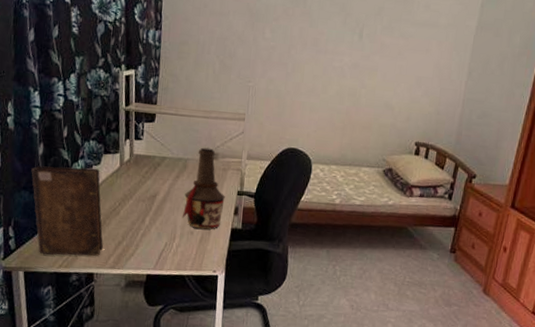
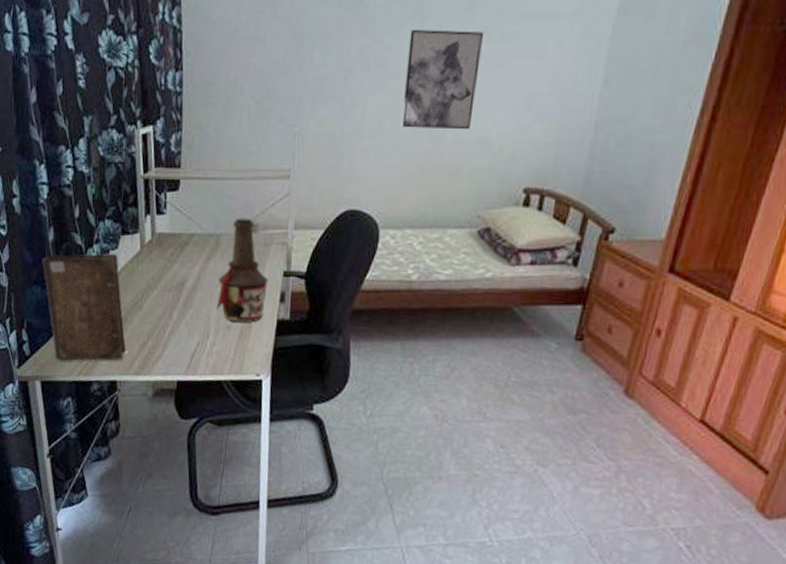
wall art: none [329,21,389,97] -> present [400,29,485,130]

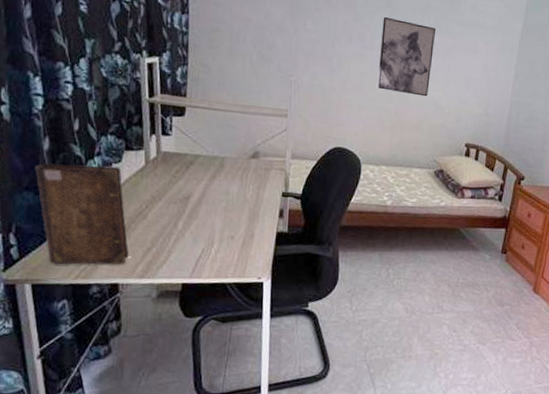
bottle: present [216,218,268,324] -> none [220,145,268,234]

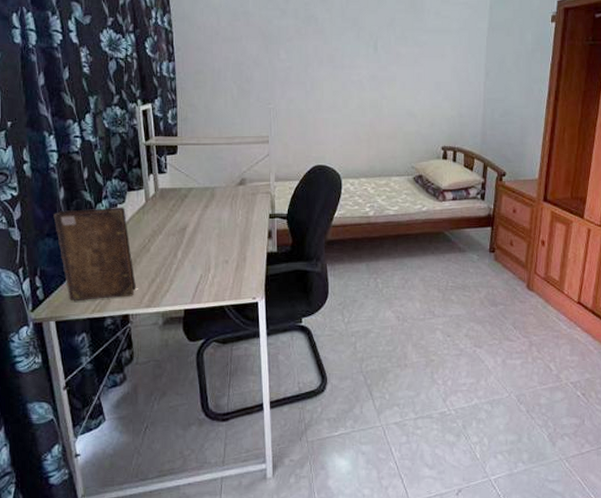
wall art: present [377,16,436,97] -> none [350,36,403,106]

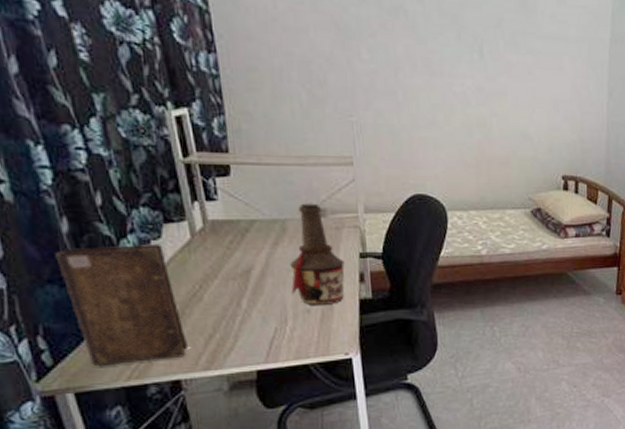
bottle: none [214,174,257,258] -> present [290,203,345,306]

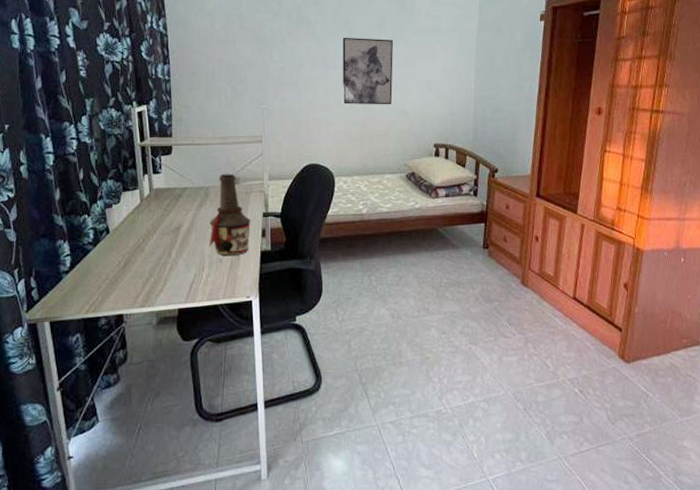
book: present [55,243,189,367] -> none [49,207,131,302]
wall art: none [450,36,513,127] -> present [342,37,394,105]

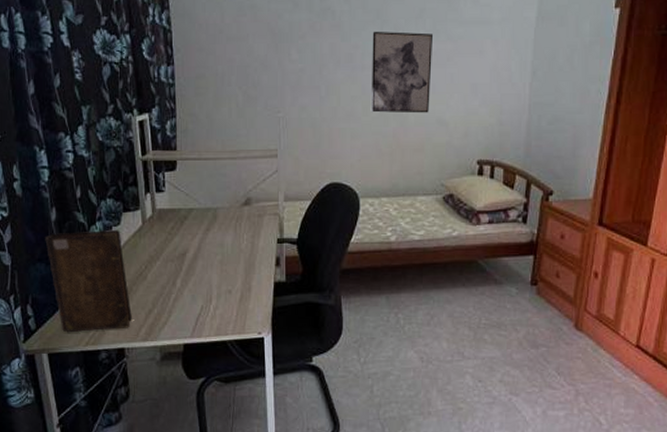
book: none [49,207,131,302] -> present [45,229,133,333]
bottle: present [208,173,251,256] -> none [217,193,263,287]

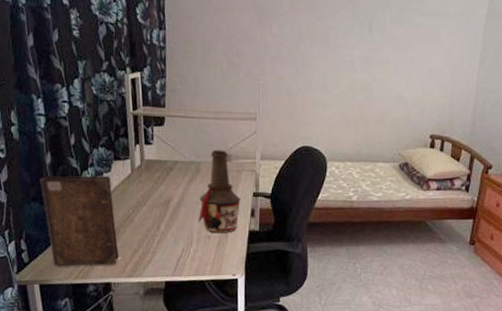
bottle: none [217,193,263,287] -> present [197,149,241,234]
wall art: present [370,31,434,114] -> none [340,14,398,91]

